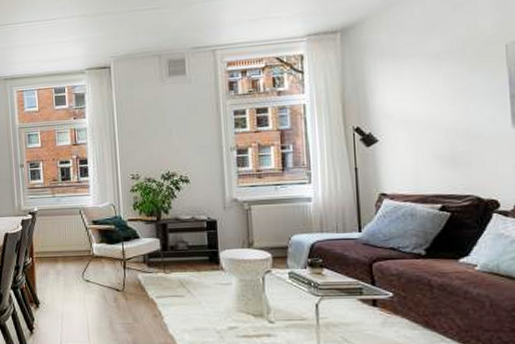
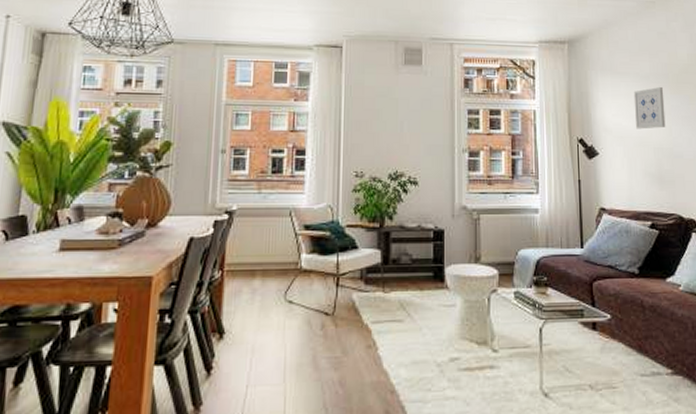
wall art: none [420,65,461,112] -> present [633,87,666,129]

